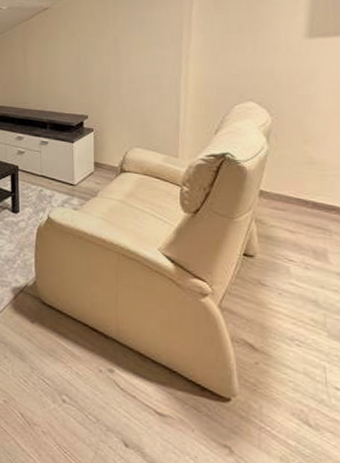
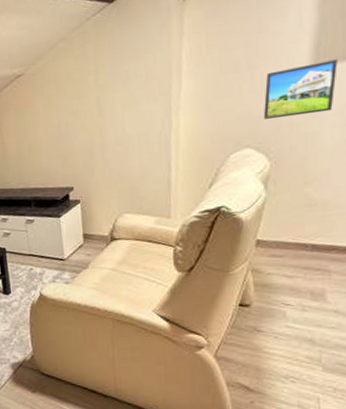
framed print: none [265,34,330,79] -> present [264,59,338,119]

